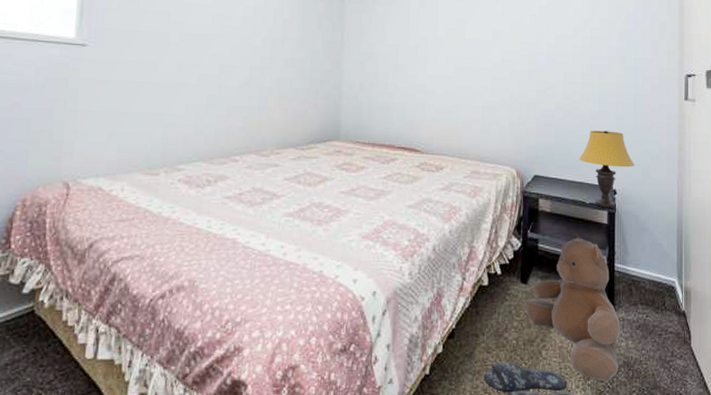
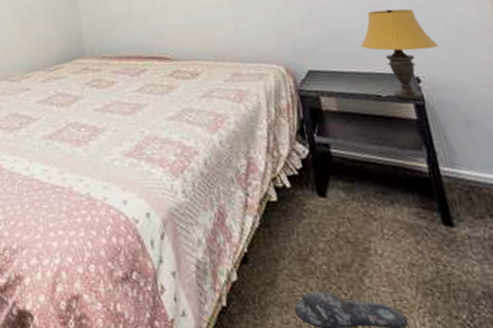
teddy bear: present [524,233,620,382] -> none [327,133,479,319]

